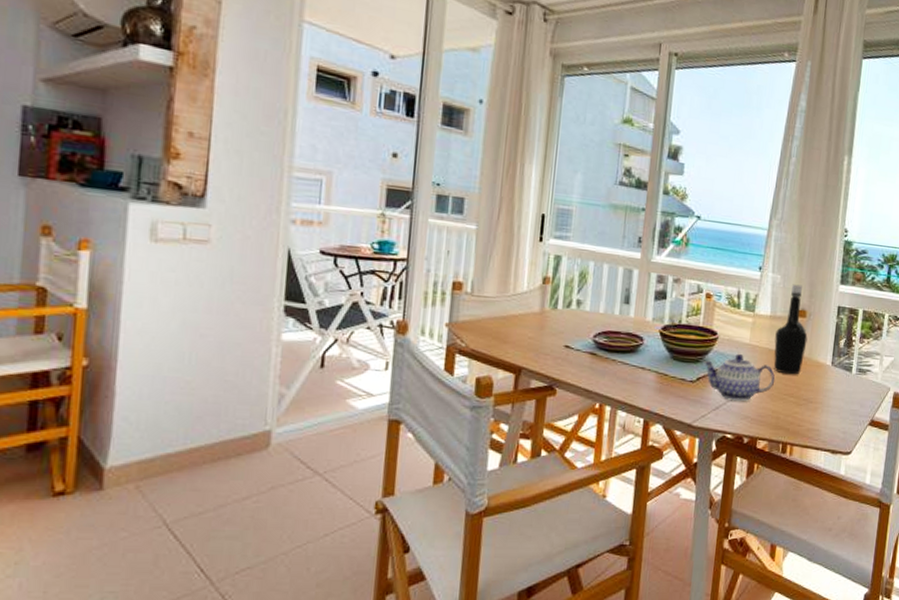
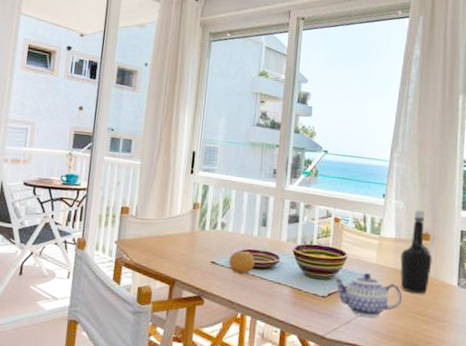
fruit: none [585,332,616,359] -> present [229,251,255,274]

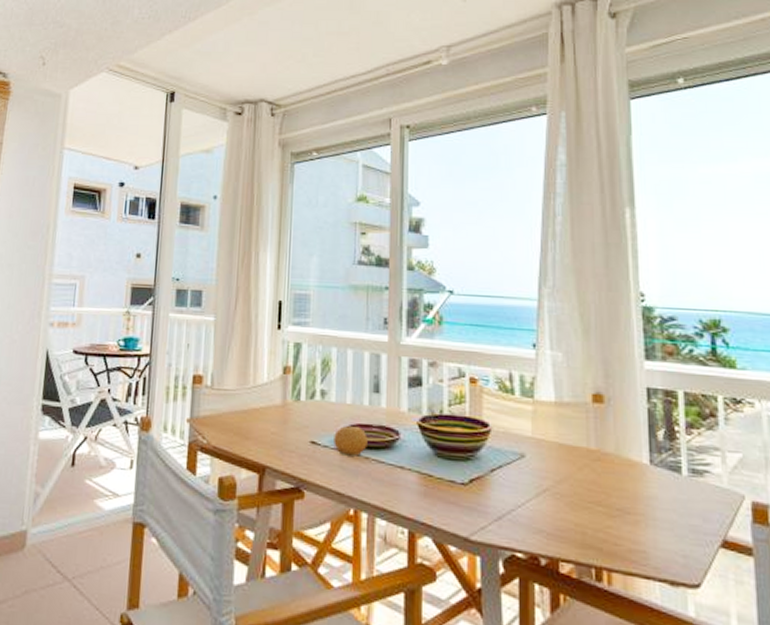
teapot: present [334,272,403,317] -> none [476,449,573,510]
bottle: present [400,210,433,294] -> none [565,362,610,477]

